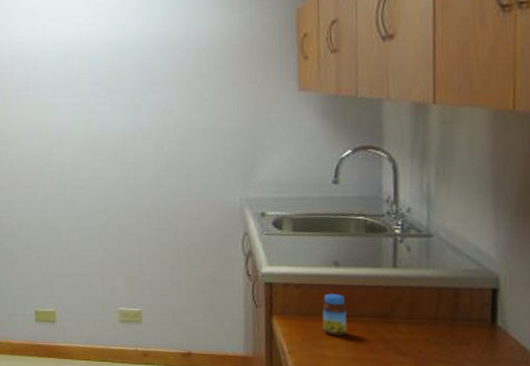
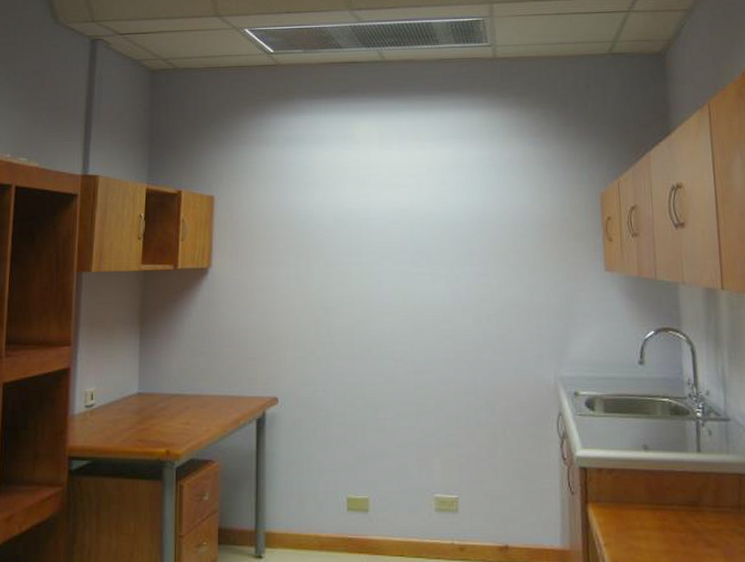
jar: present [322,293,347,337] -> none [634,479,659,527]

